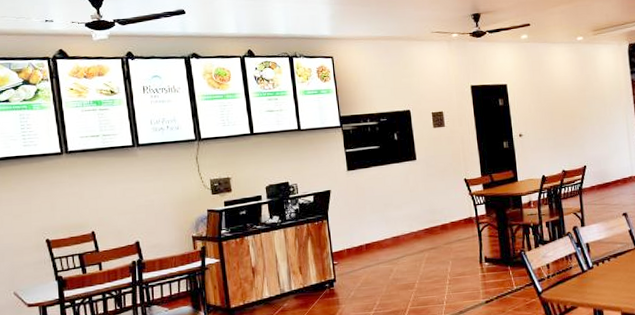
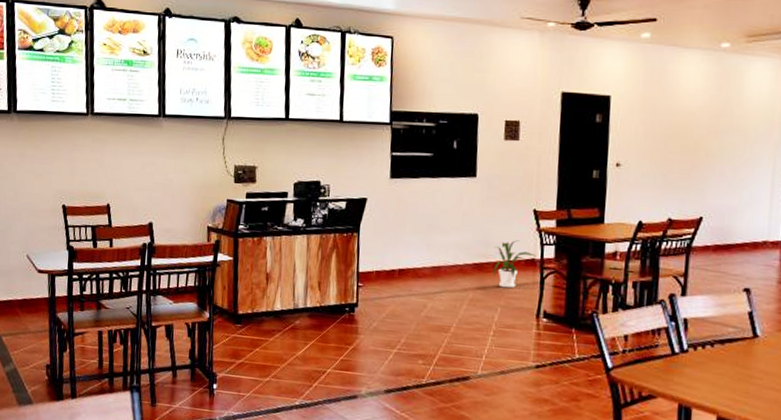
house plant: none [440,204,472,244] -> present [493,240,536,288]

